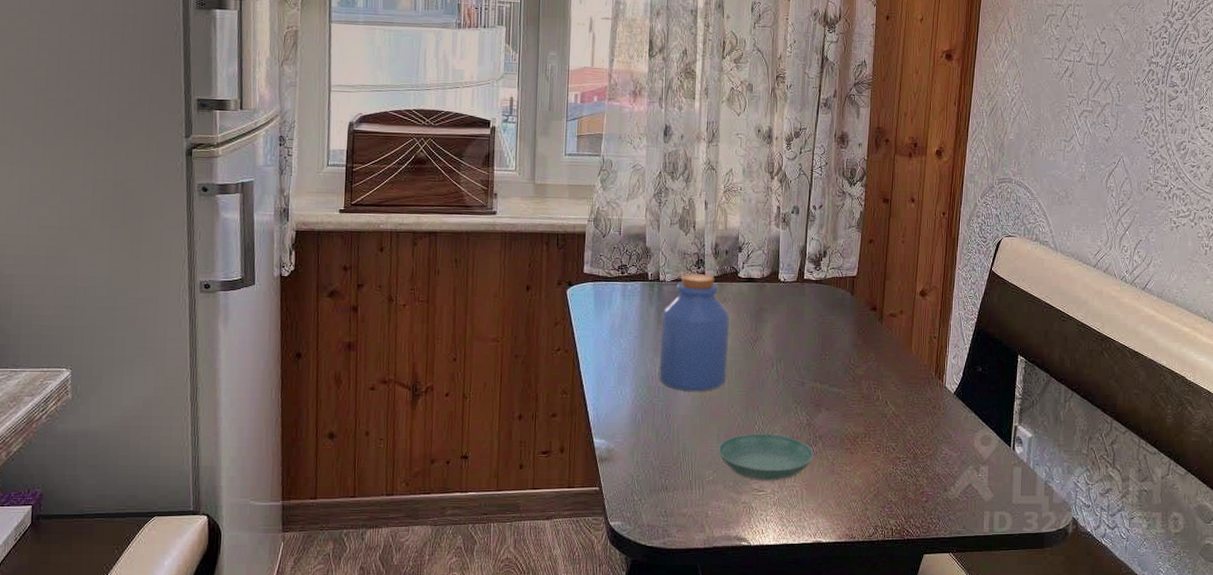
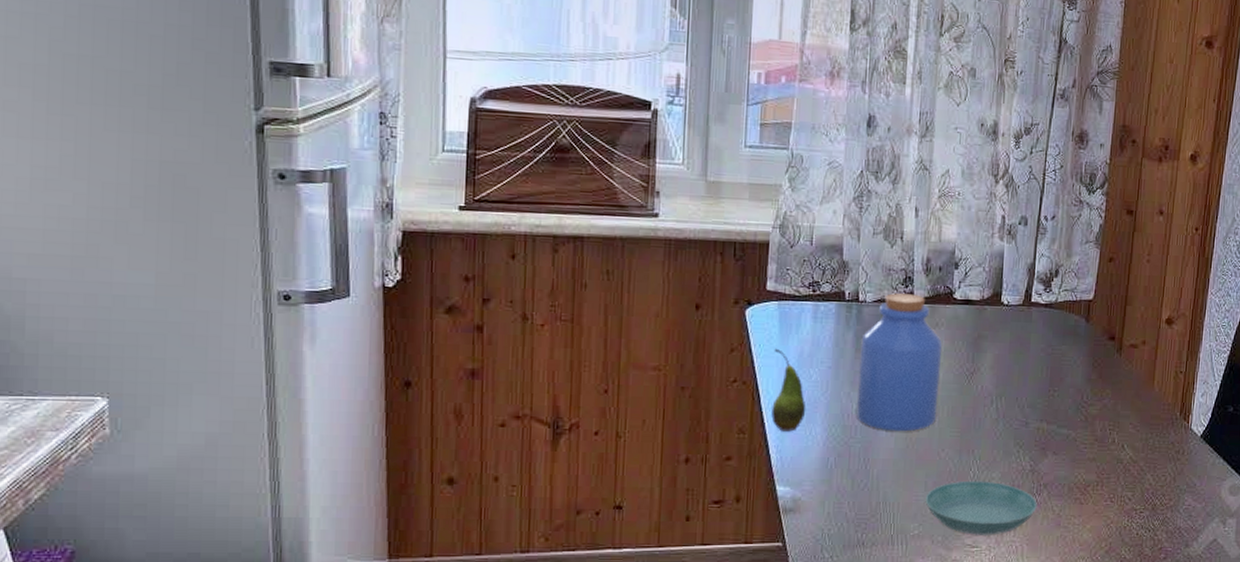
fruit: none [589,321,618,392] -> present [771,348,806,432]

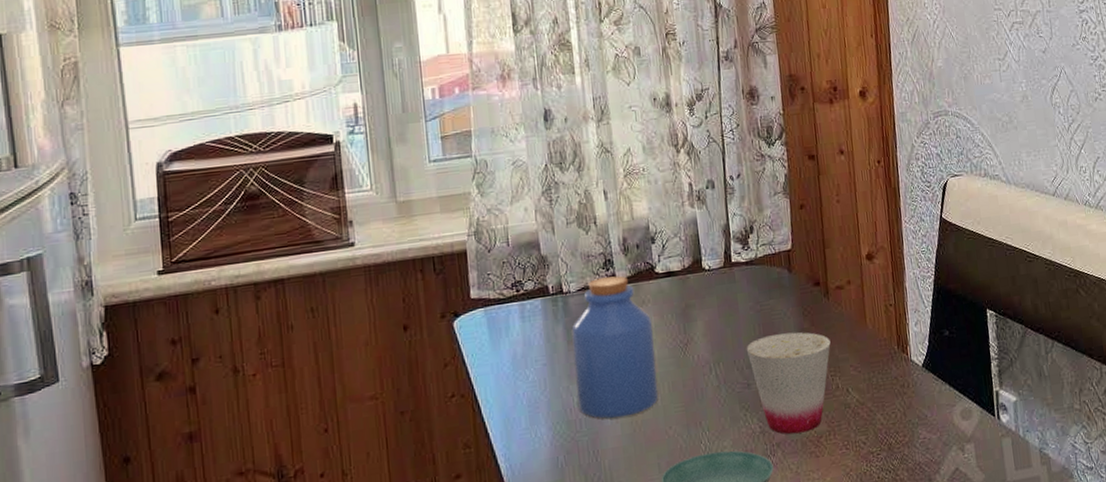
fruit: present [771,348,806,432] -> none [487,355,528,439]
cup: none [1030,380,1115,478] -> present [746,332,831,435]

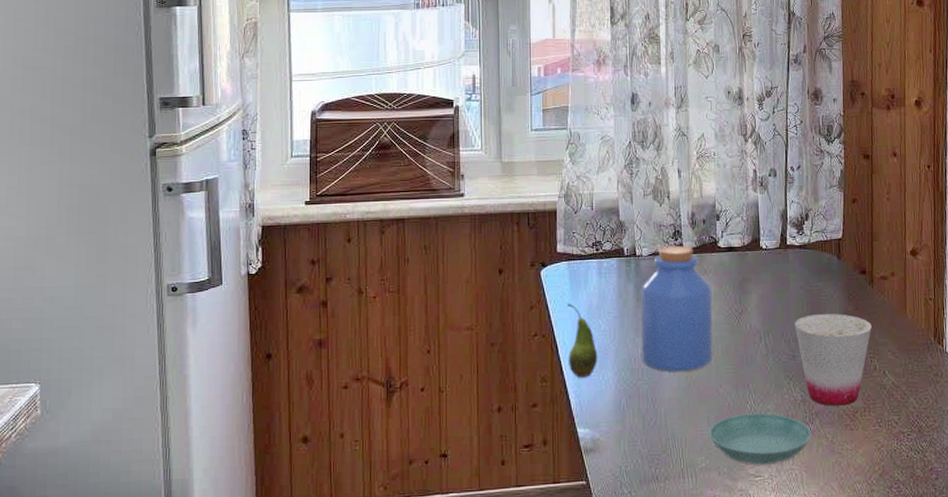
fruit: none [487,355,528,439] -> present [567,303,598,378]

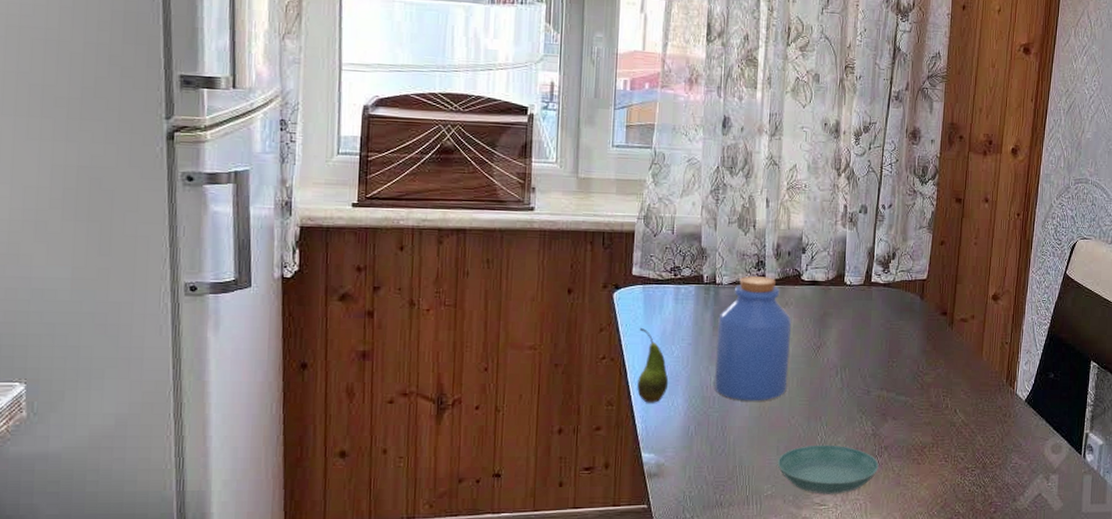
cup: present [794,314,872,406] -> none [871,352,948,441]

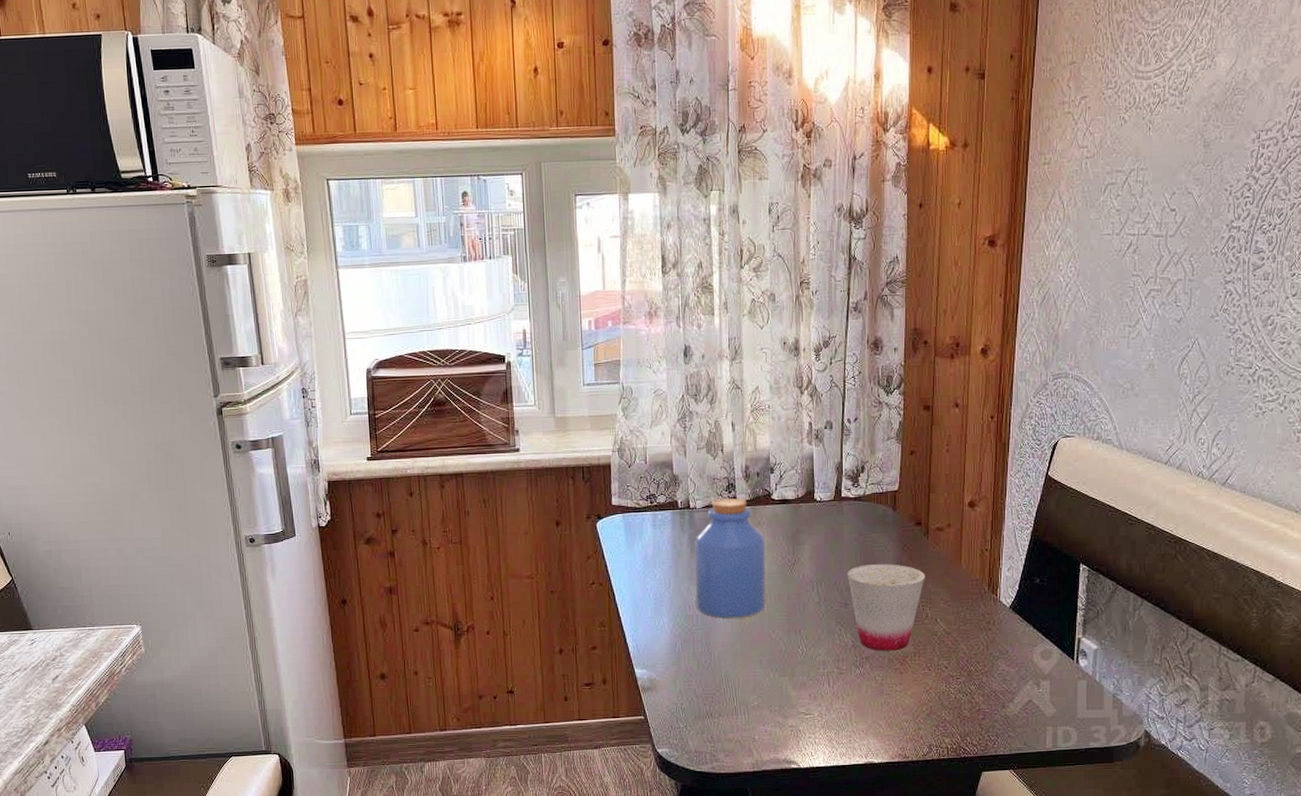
fruit: present [637,327,669,403] -> none [622,553,654,623]
saucer: present [777,444,879,494] -> none [761,657,861,704]
cup: none [871,352,948,441] -> present [847,564,925,651]

